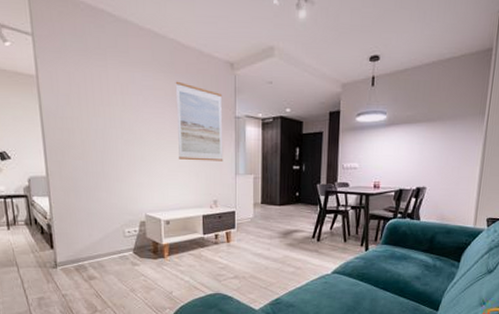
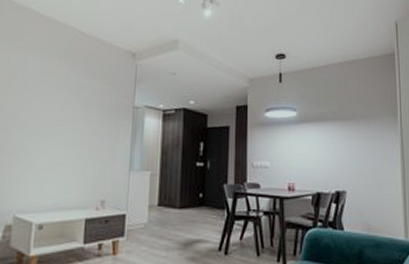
wall art: present [175,81,223,161] -> none [65,67,122,155]

